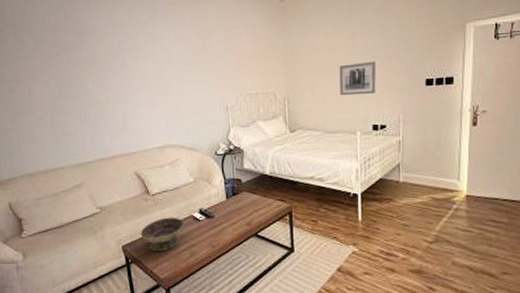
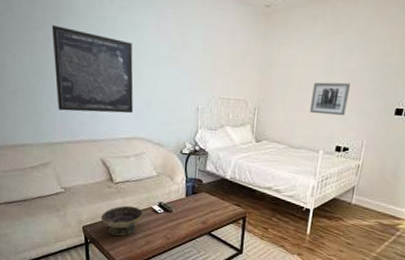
wall art: none [75,48,162,129] -> present [51,25,134,114]

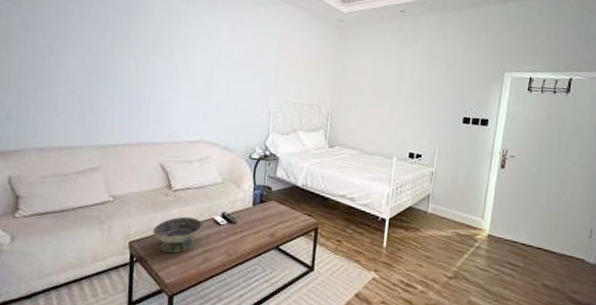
wall art: present [51,25,134,114] -> none [118,26,206,116]
wall art: present [310,82,350,116] -> none [382,90,419,124]

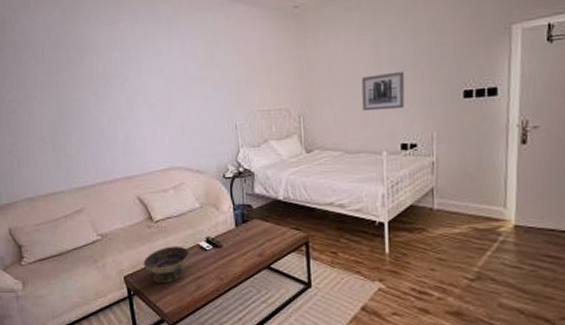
wall art: none [382,90,419,124] -> present [361,71,405,112]

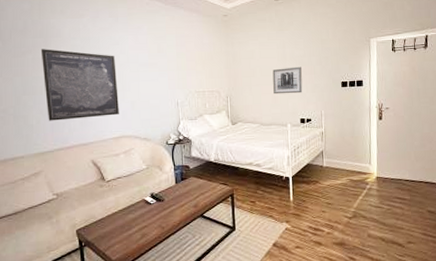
wall art: none [75,64,166,150] -> present [40,49,119,121]
decorative bowl: present [143,246,189,283] -> none [94,201,136,234]

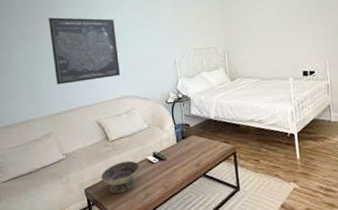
decorative bowl: none [94,201,136,234] -> present [100,160,139,193]
wall art: present [272,66,303,95] -> none [269,17,304,48]

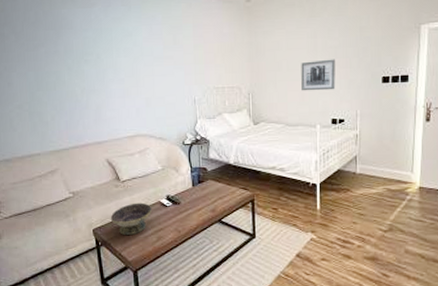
wall art: present [48,17,120,85] -> none [52,41,133,118]
wall art: none [269,17,304,48] -> present [301,59,336,91]

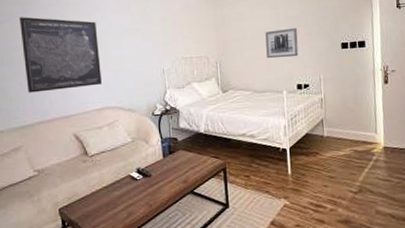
wall art: none [52,41,133,118] -> present [19,17,102,93]
decorative bowl: present [110,202,151,235] -> none [77,177,121,213]

